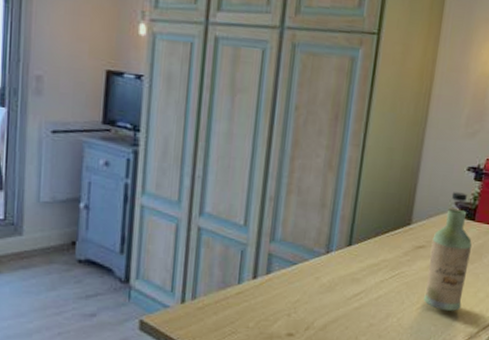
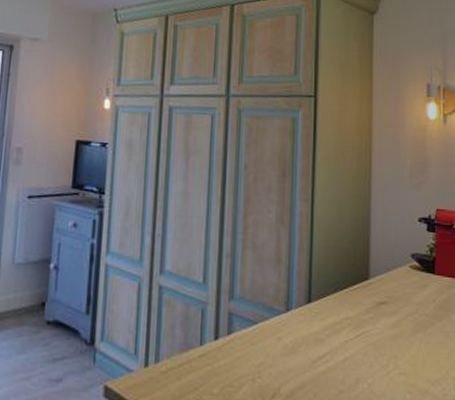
bottle: present [423,192,472,311] -> none [392,244,436,376]

